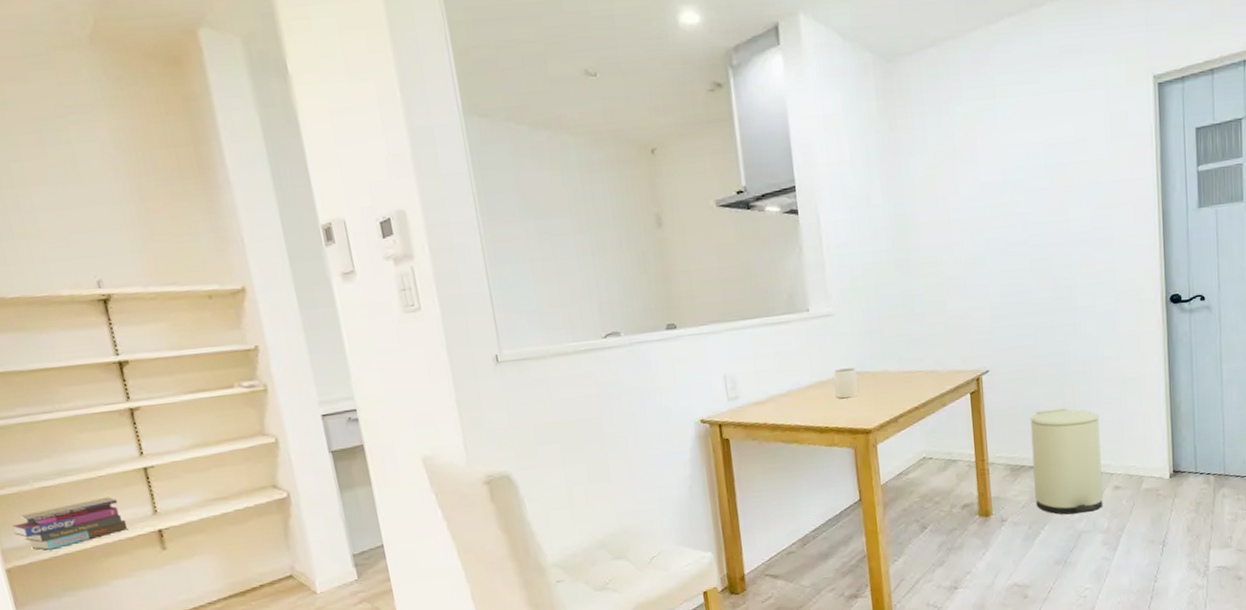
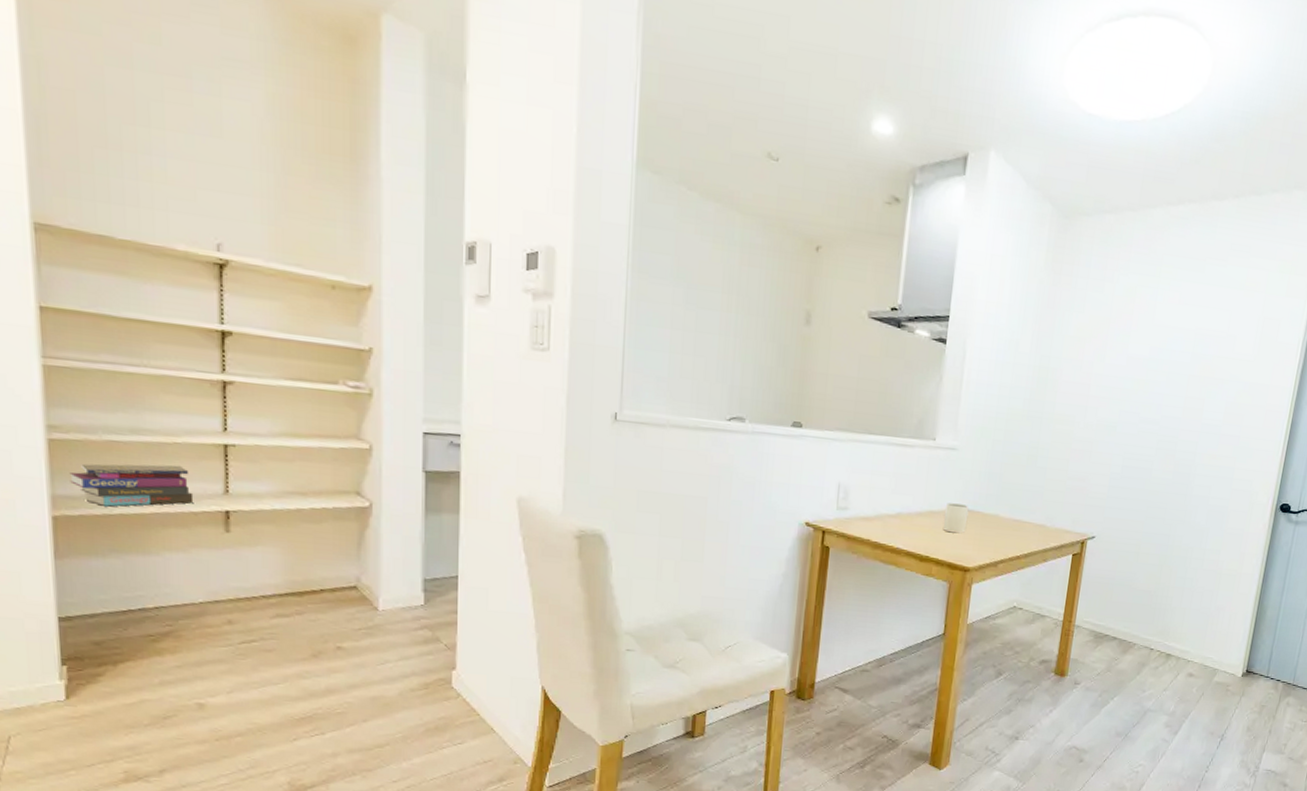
pedal bin: present [1030,408,1103,515] -> none [1111,585,1190,693]

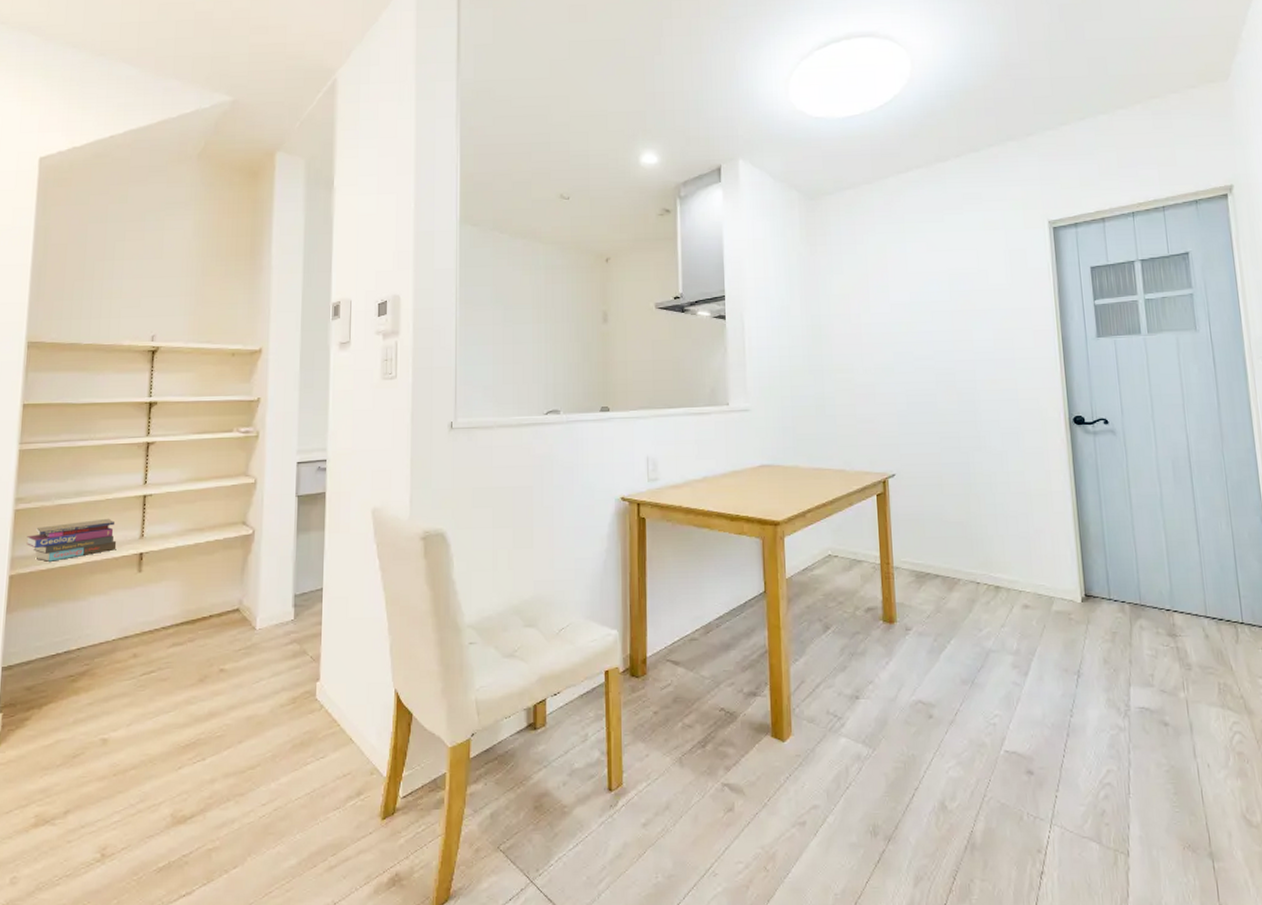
mug: present [942,502,969,534] -> none [747,459,770,489]

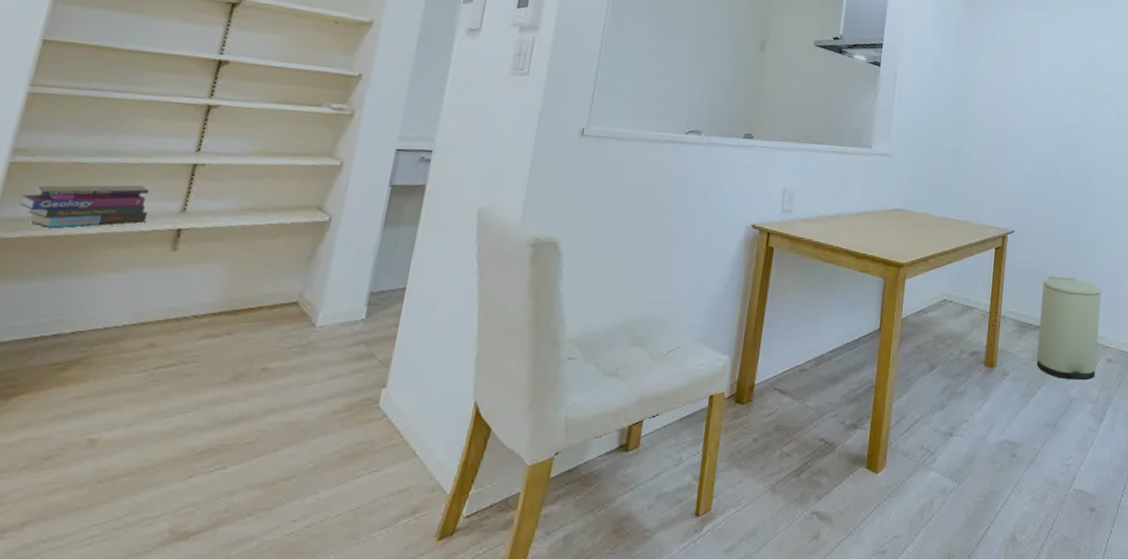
pedal bin: none [935,518,1012,630] -> present [1037,275,1102,380]

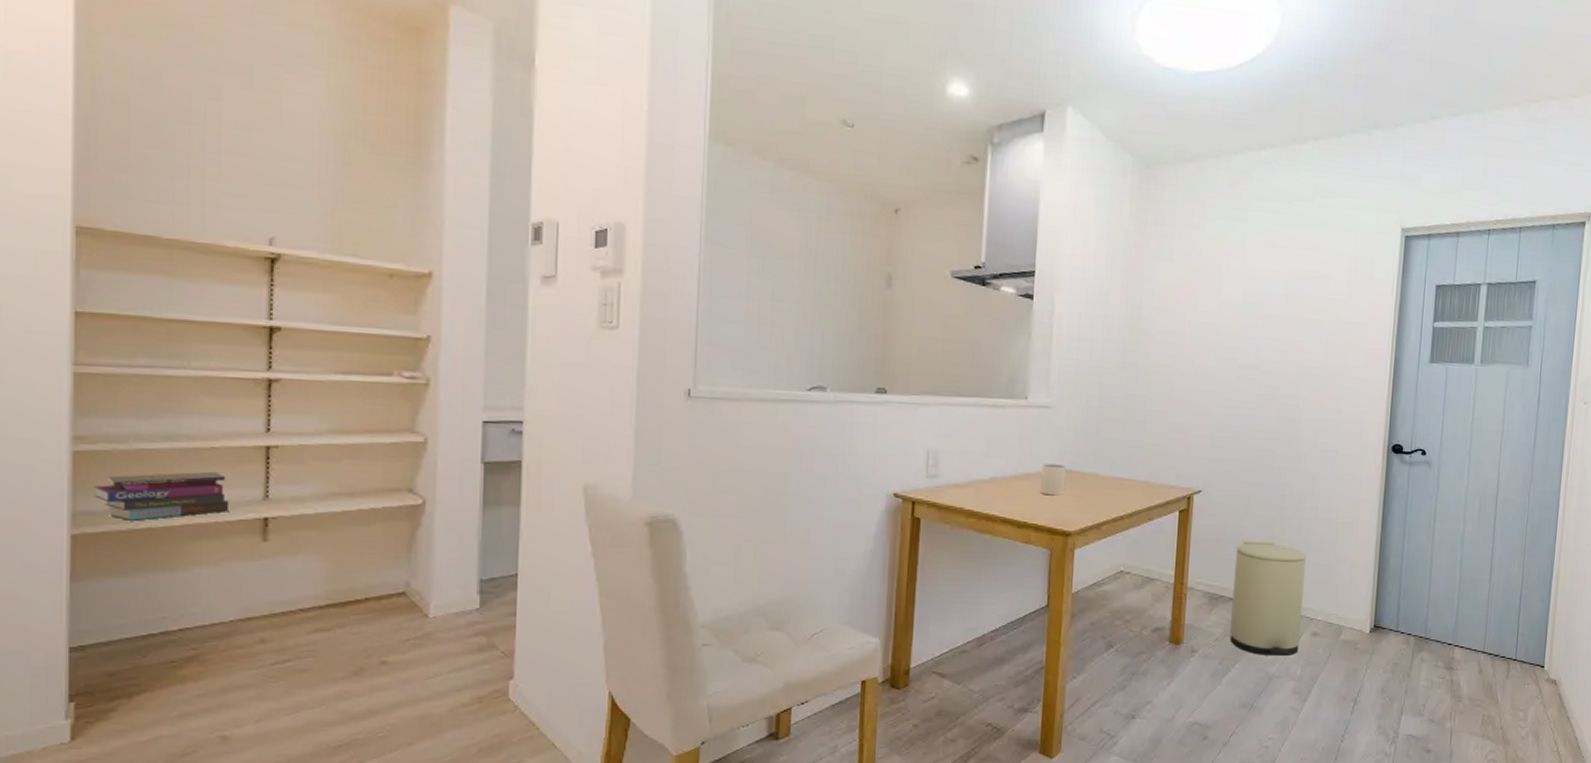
mug: none [878,203,902,232] -> present [1040,463,1067,496]

